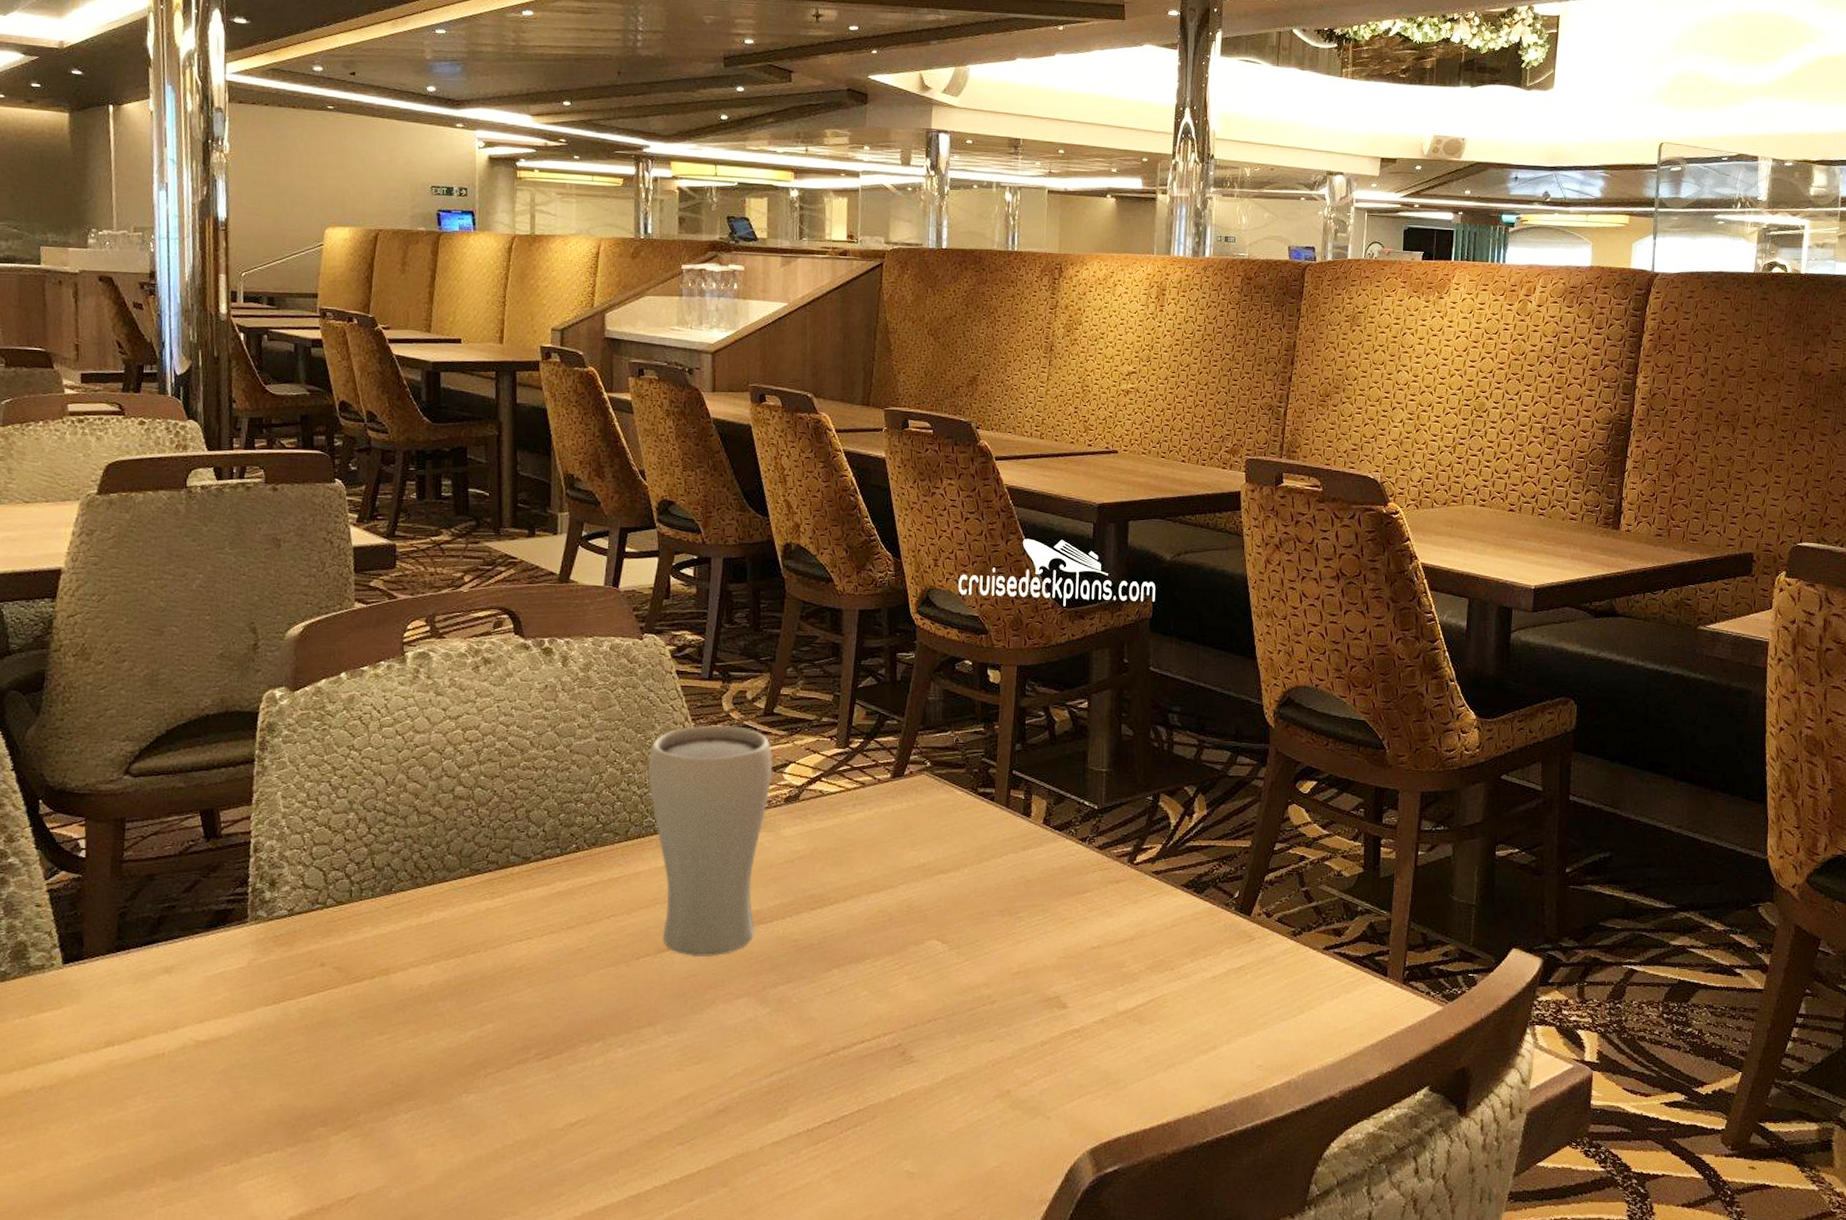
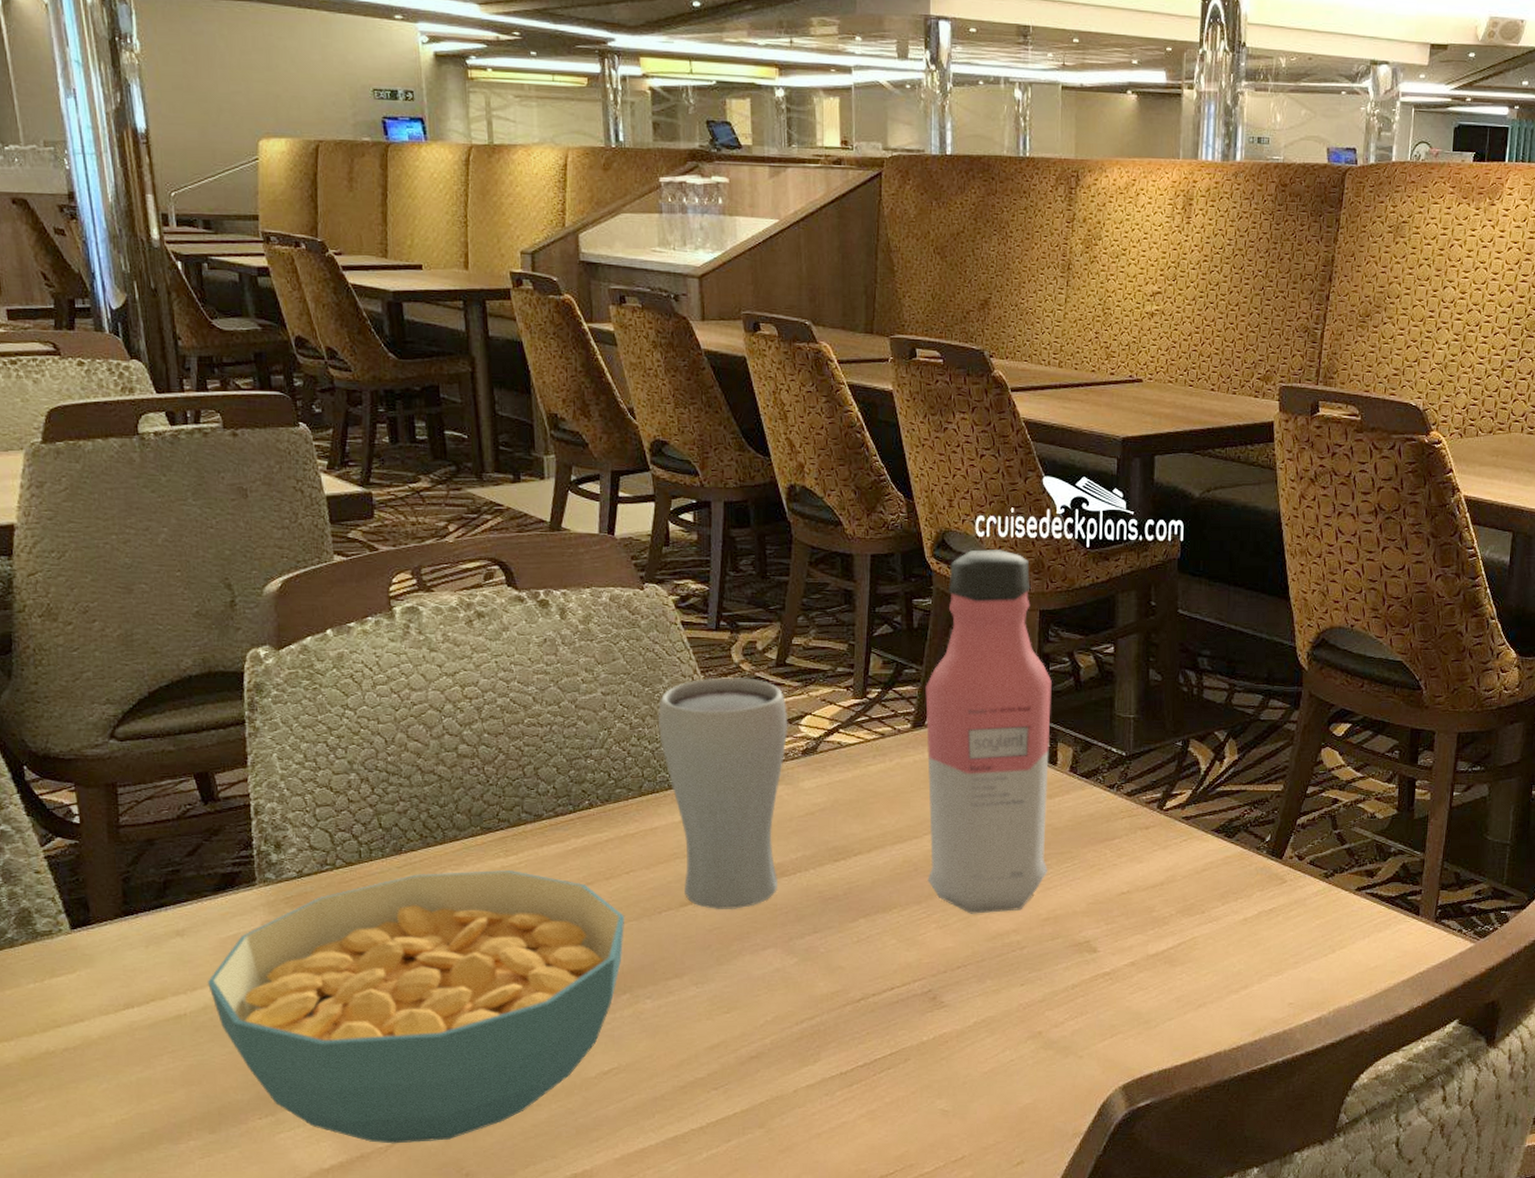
cereal bowl: none [188,912,603,1196] -> present [207,870,625,1144]
water bottle: none [901,607,1028,966] -> present [925,549,1052,914]

